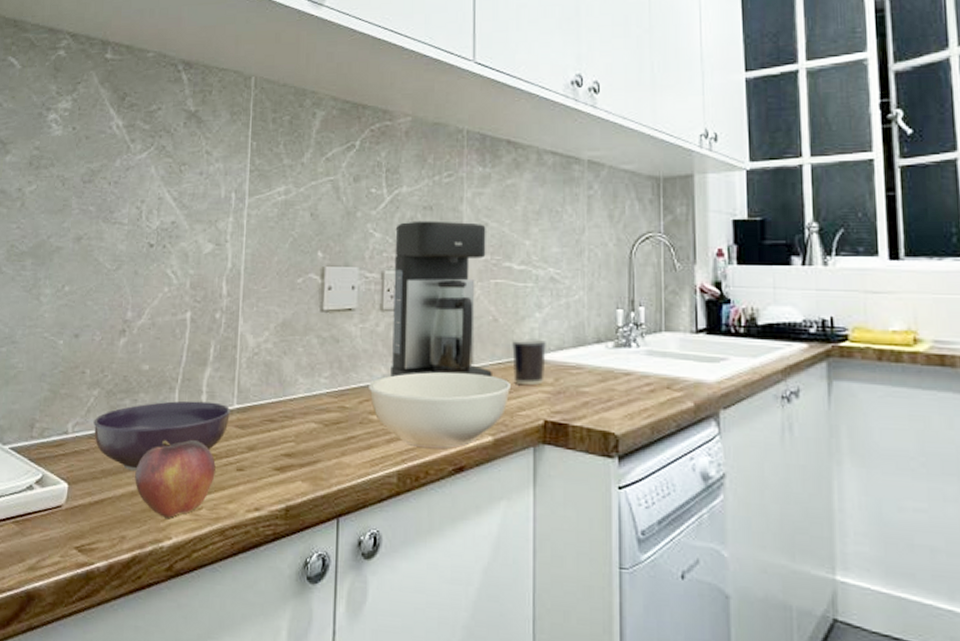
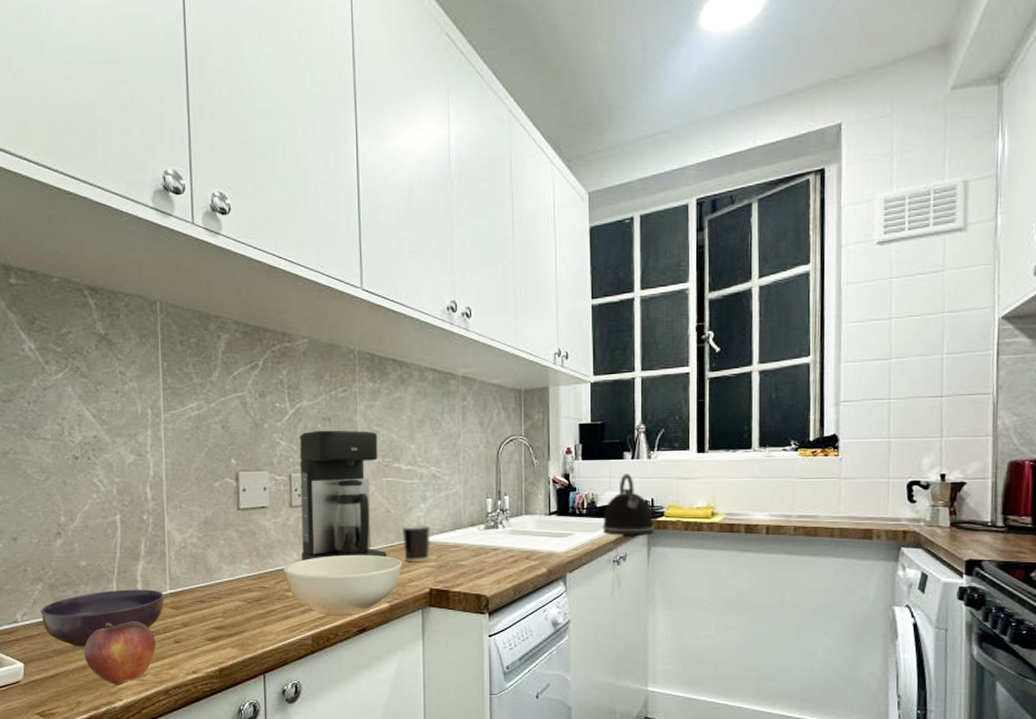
kettle: none [766,284,836,366] -> present [603,474,654,536]

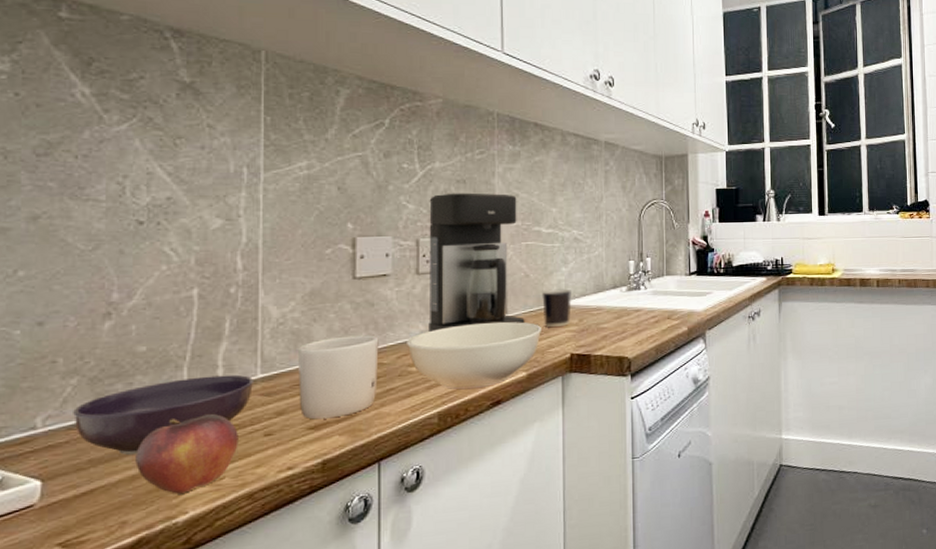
mug: none [197,561,261,633] -> present [298,335,379,420]
kettle: present [603,474,654,536] -> none [739,235,784,293]

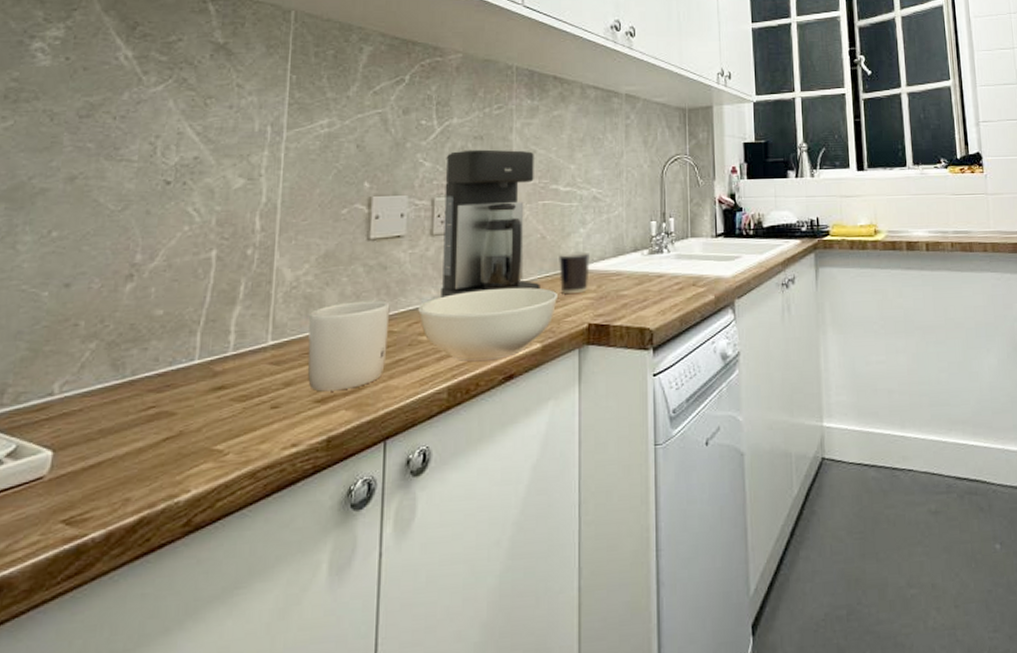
bowl: present [73,374,254,456] -> none [89,341,265,426]
fruit: present [135,414,238,495] -> none [143,383,246,471]

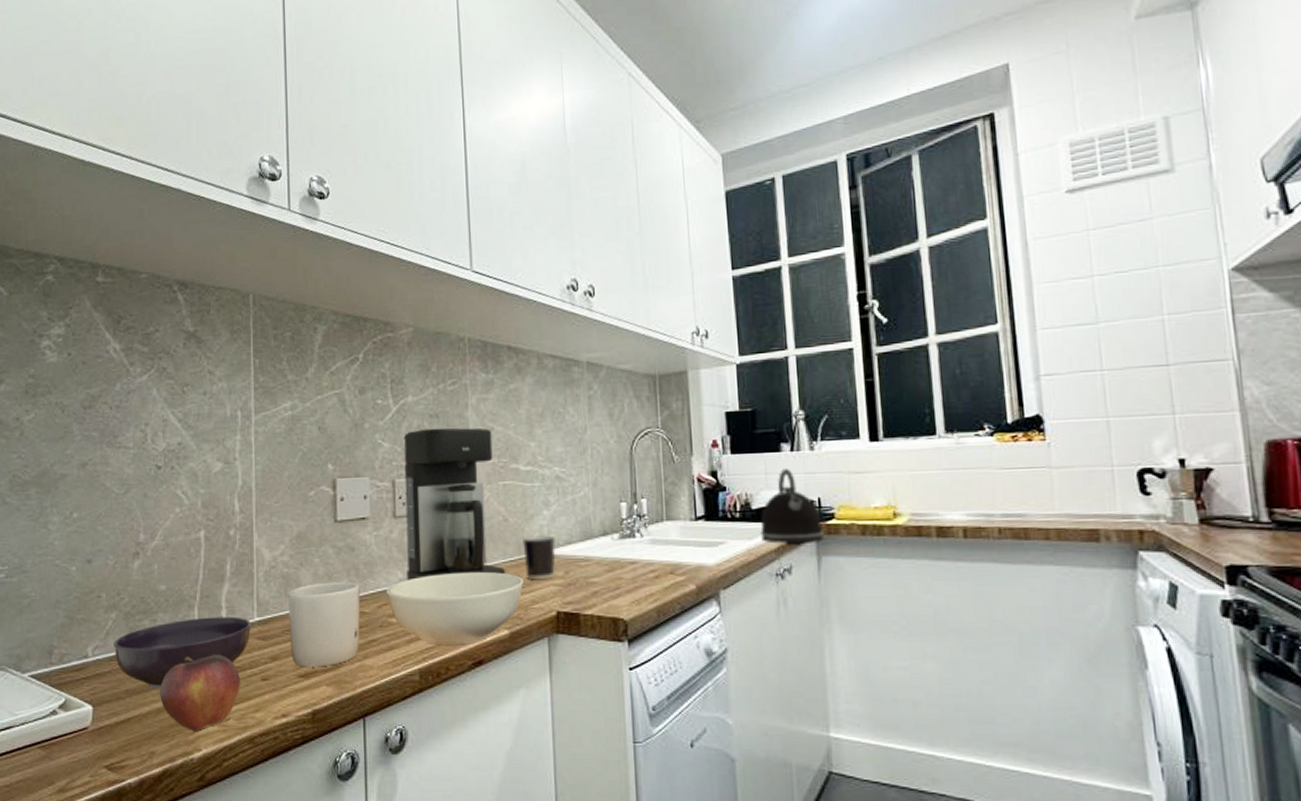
bowl: none [89,341,265,426] -> present [114,616,252,689]
fruit: none [143,383,246,471] -> present [160,655,240,732]
kettle: none [770,193,821,258] -> present [760,469,824,544]

